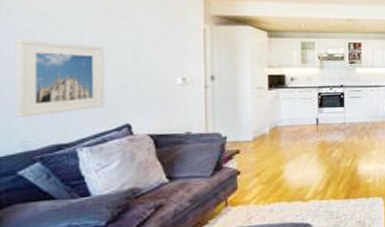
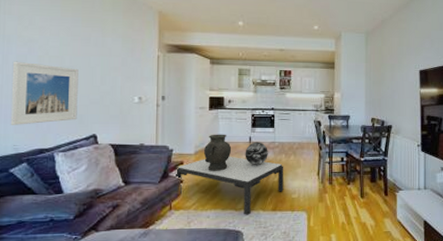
coffee table: none [230,141,357,206] -> present [174,156,284,215]
decorative urn: none [263,116,297,159] -> present [203,134,232,171]
decorative globe: none [312,123,338,151] -> present [245,142,268,166]

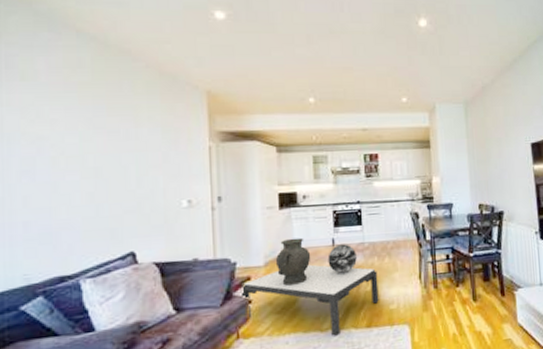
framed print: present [10,61,79,125] -> none [16,165,108,249]

